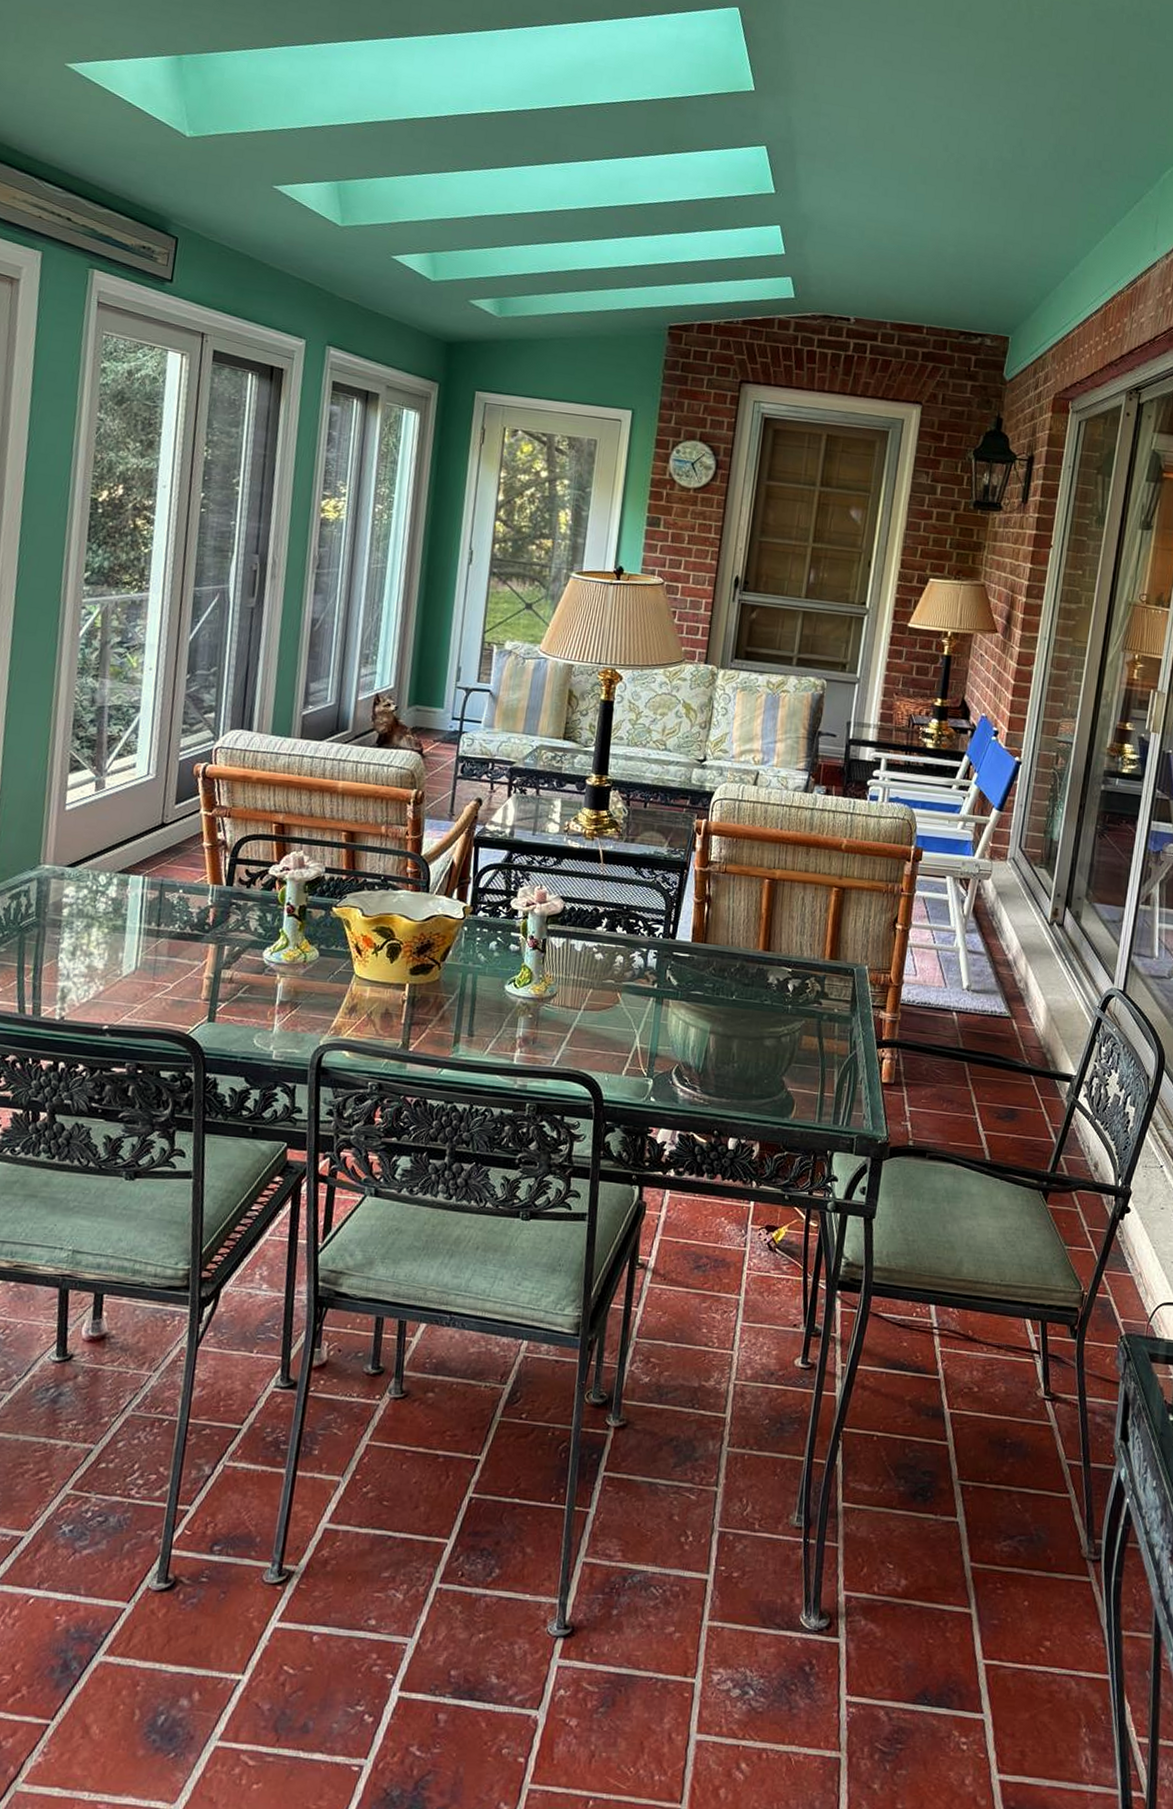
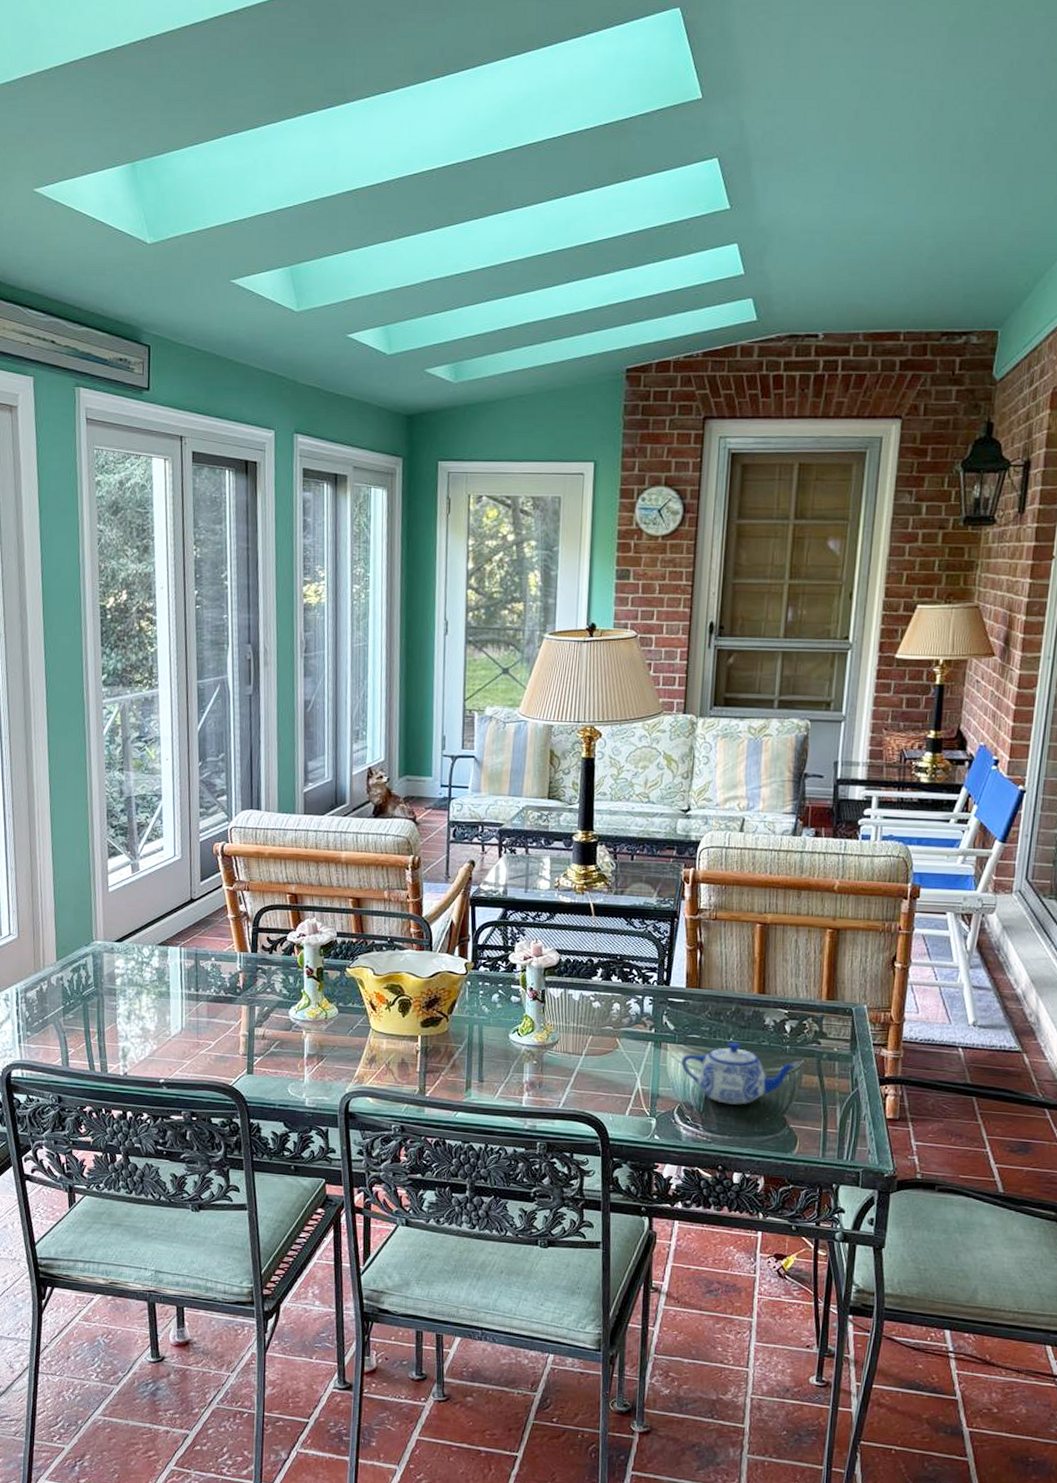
teapot: none [682,999,799,1066] -> present [681,1041,799,1105]

